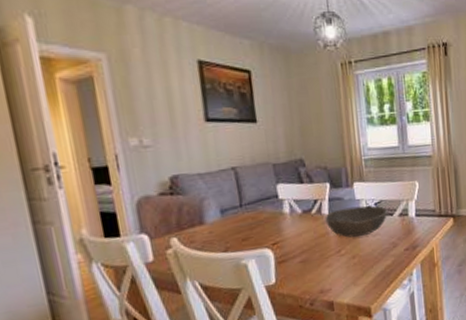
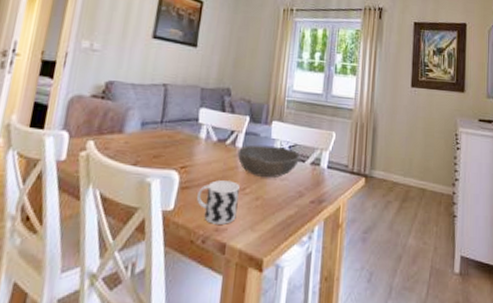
cup: none [295,246,338,288] -> present [197,180,240,224]

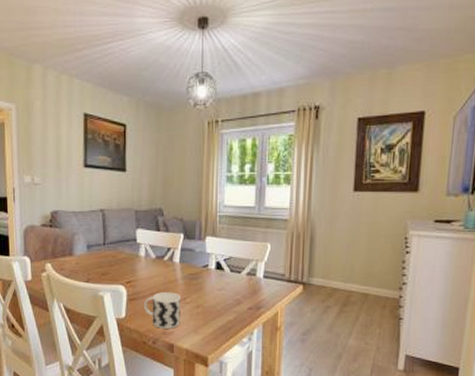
bowl: present [237,144,301,178] -> none [175,259,236,289]

